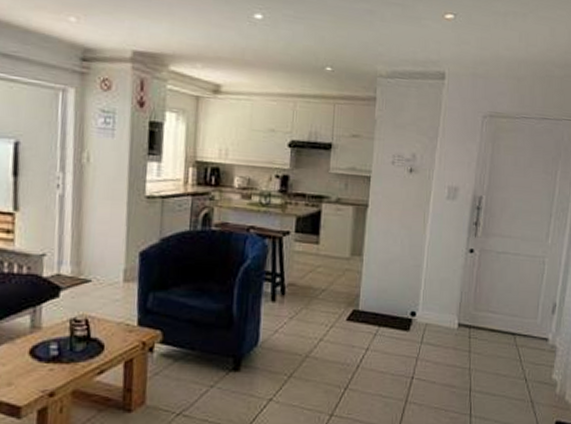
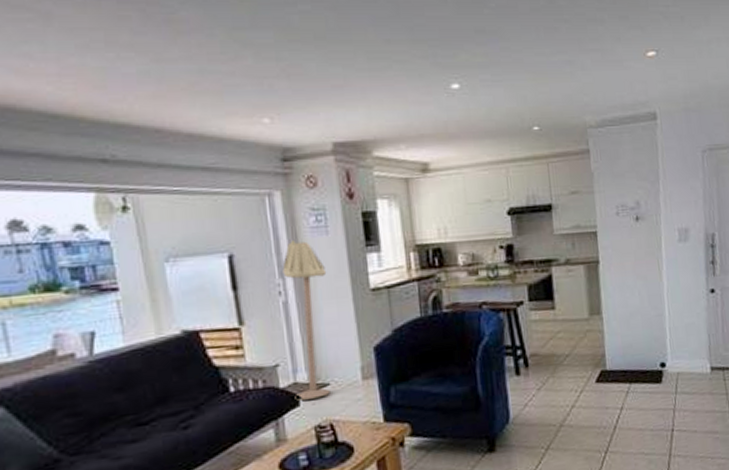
floor lamp: none [55,138,107,293] -> present [282,240,330,401]

